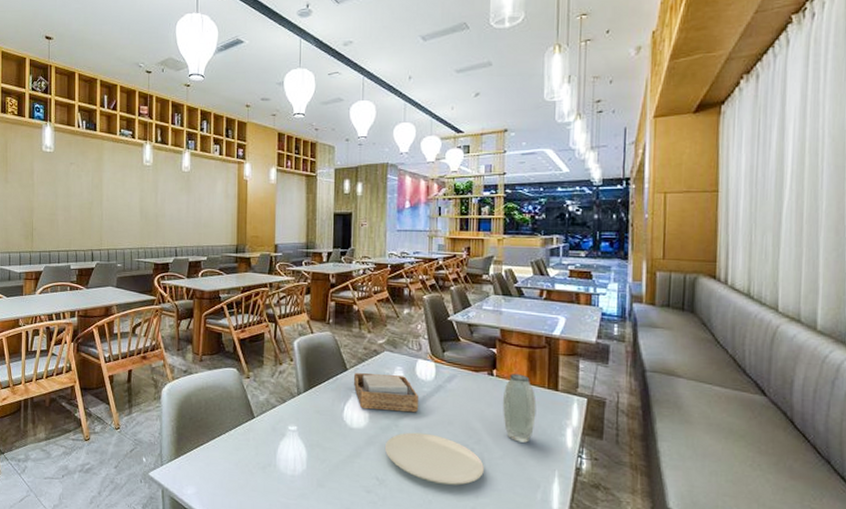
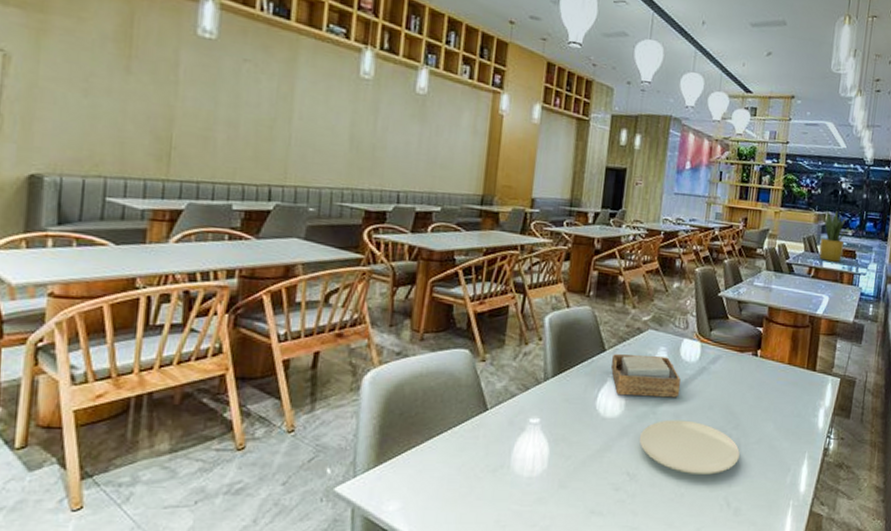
vase: present [503,374,537,443] -> none [762,354,795,425]
planter: none [549,234,581,283] -> present [819,211,849,262]

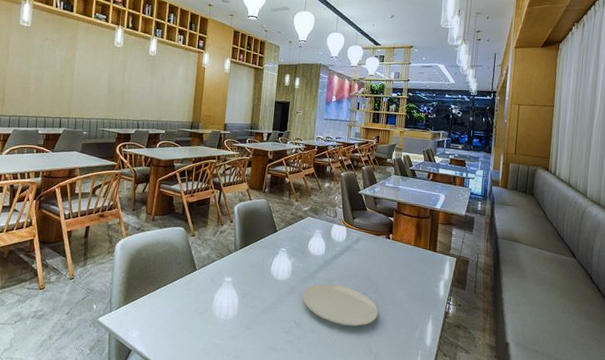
napkin holder: present [610,354,681,398] -> none [280,234,332,268]
planter: present [819,211,849,262] -> none [435,130,459,169]

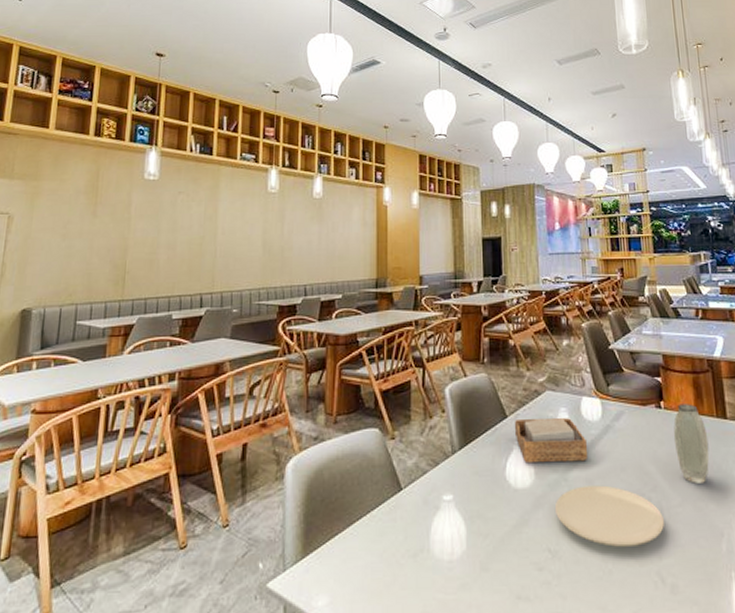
napkin holder: none [280,234,332,268] -> present [514,417,588,464]
vase: none [395,238,420,292] -> present [673,404,710,484]

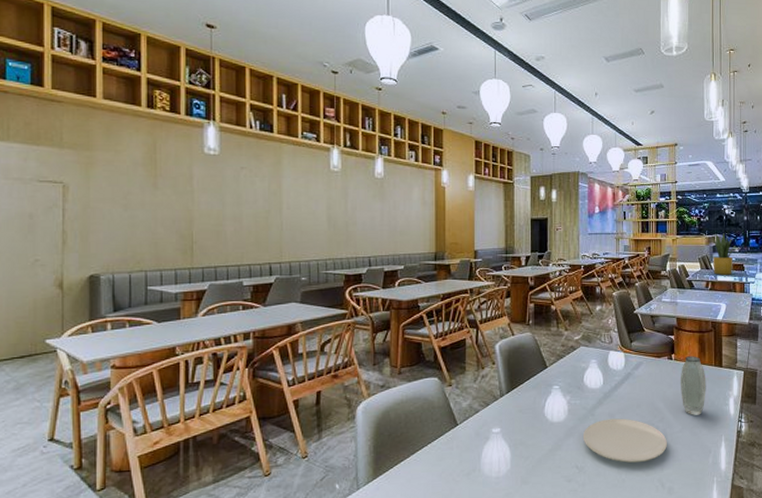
napkin holder: present [514,417,588,464] -> none [553,367,612,403]
planter: none [697,249,728,301] -> present [712,233,736,275]

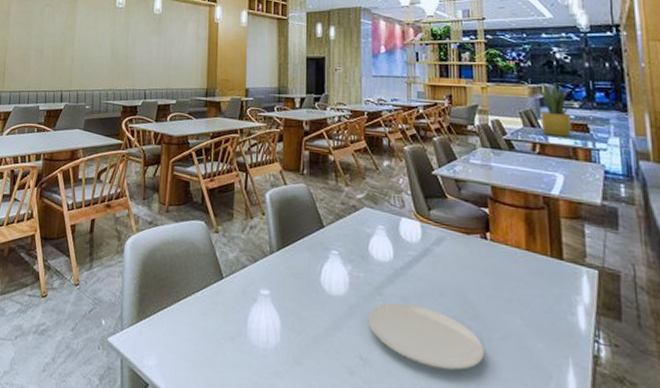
vase: present [681,356,706,415] -> none [500,238,540,321]

